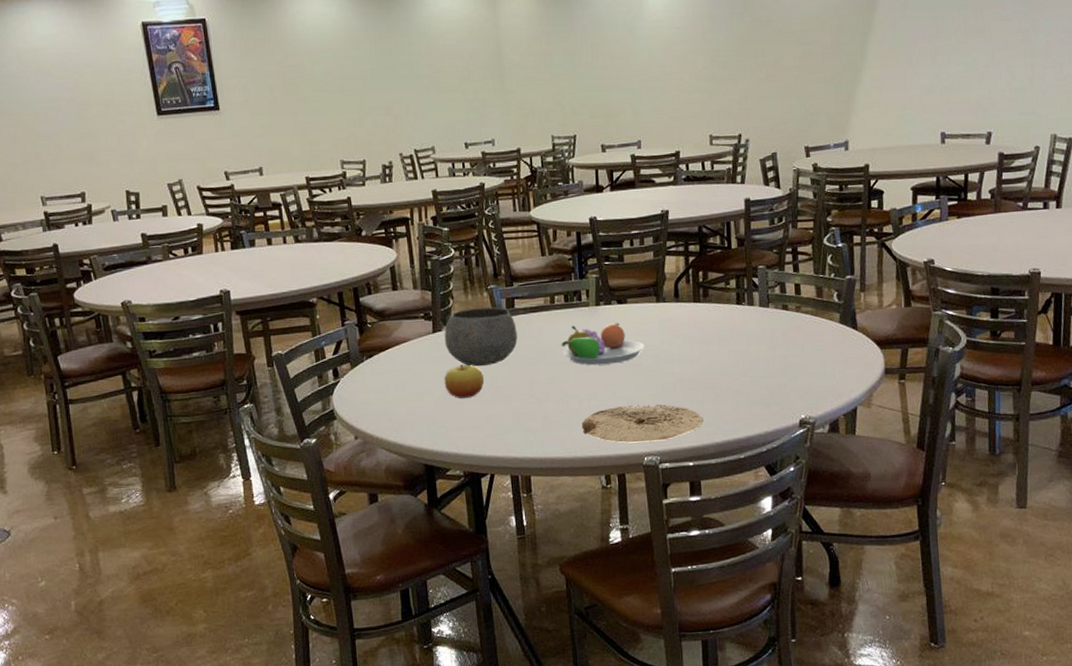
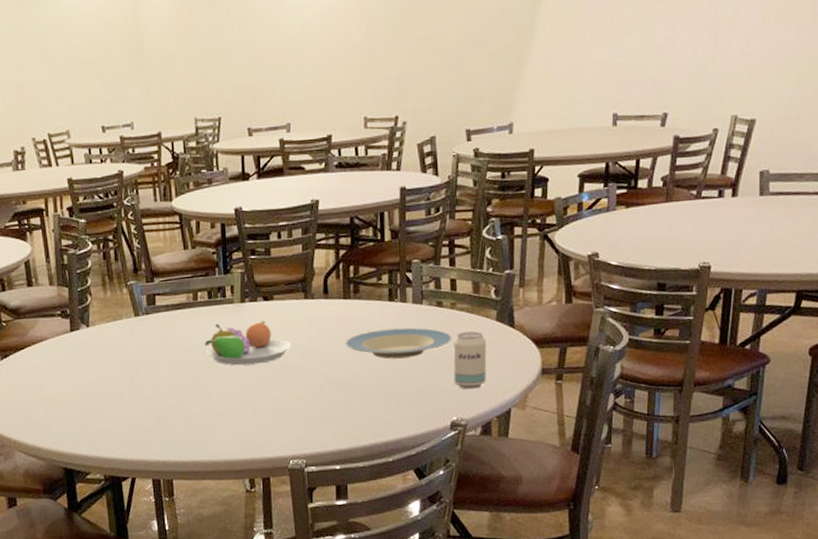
bowl: present [444,307,518,367] -> none [82,304,159,367]
apple: present [444,364,484,398] -> none [82,365,124,400]
plate: present [581,404,704,443] -> none [225,405,351,446]
plate: none [695,329,798,360] -> present [344,327,452,359]
beverage can: none [799,333,832,389] -> present [453,331,487,390]

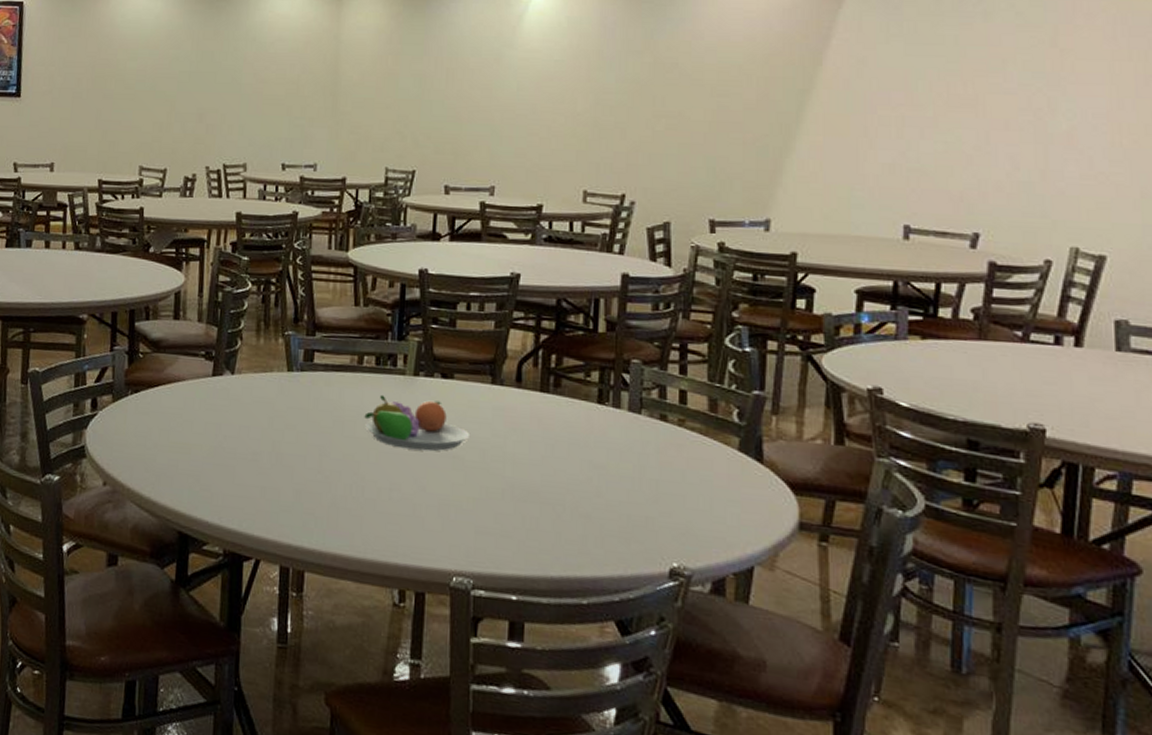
plate: present [344,327,452,359] -> none [537,435,678,477]
beverage can: present [453,331,487,390] -> none [677,457,724,532]

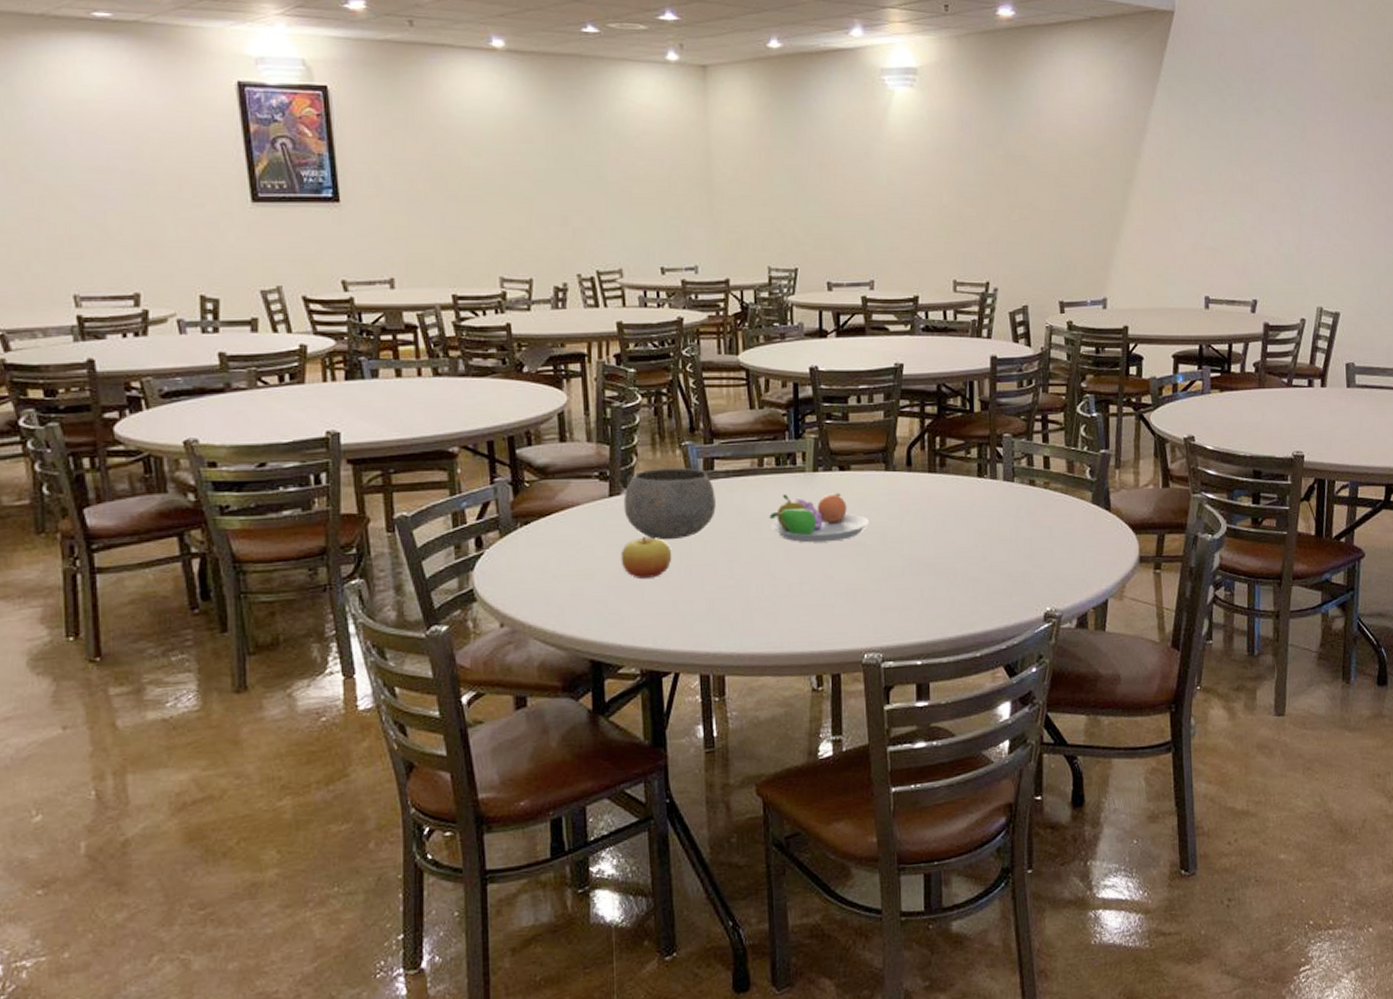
apple: none [216,419,264,461] -> present [620,537,671,579]
bowl: none [224,354,313,426] -> present [623,468,716,540]

